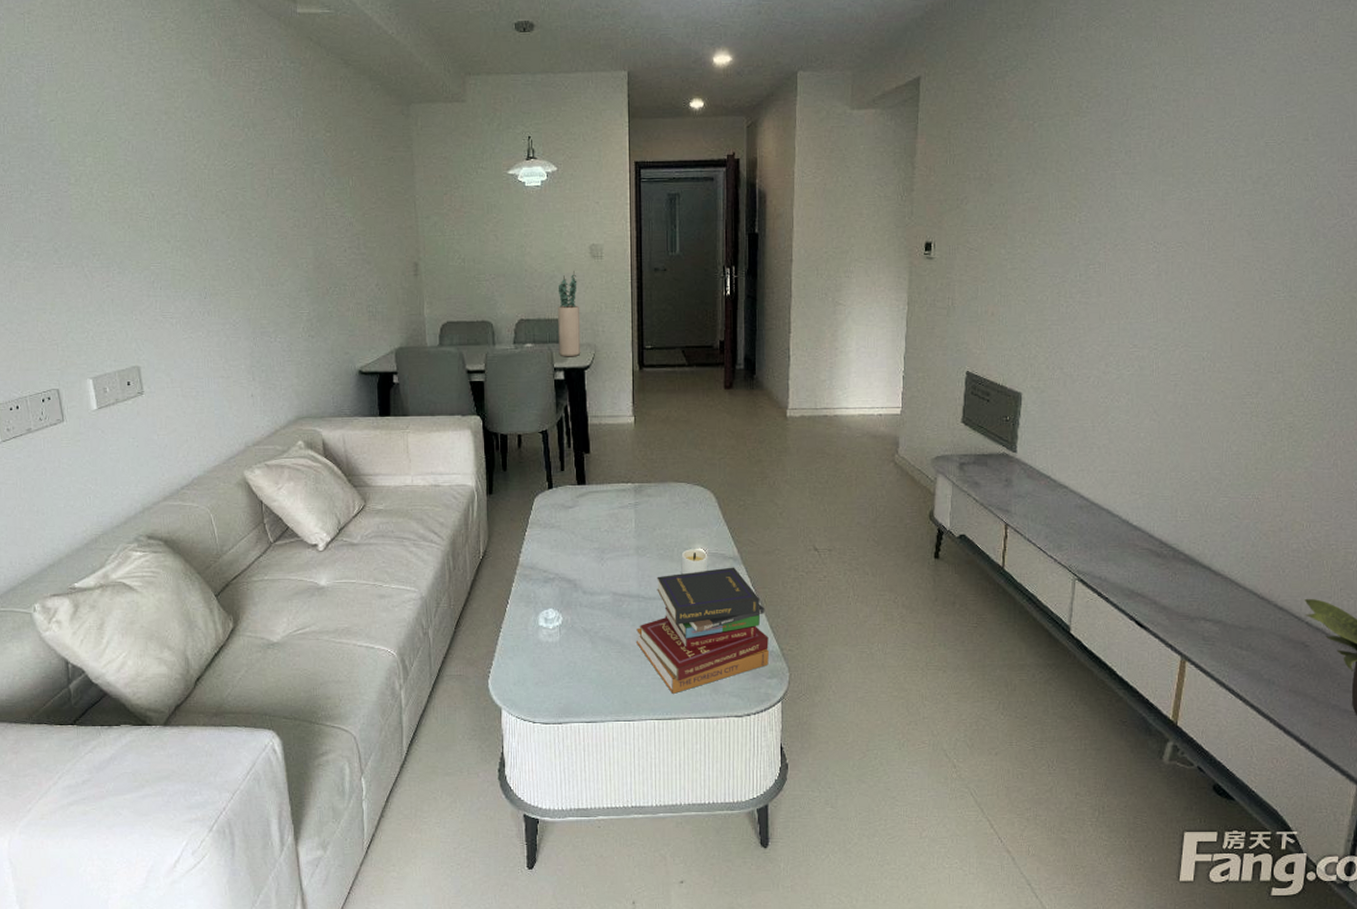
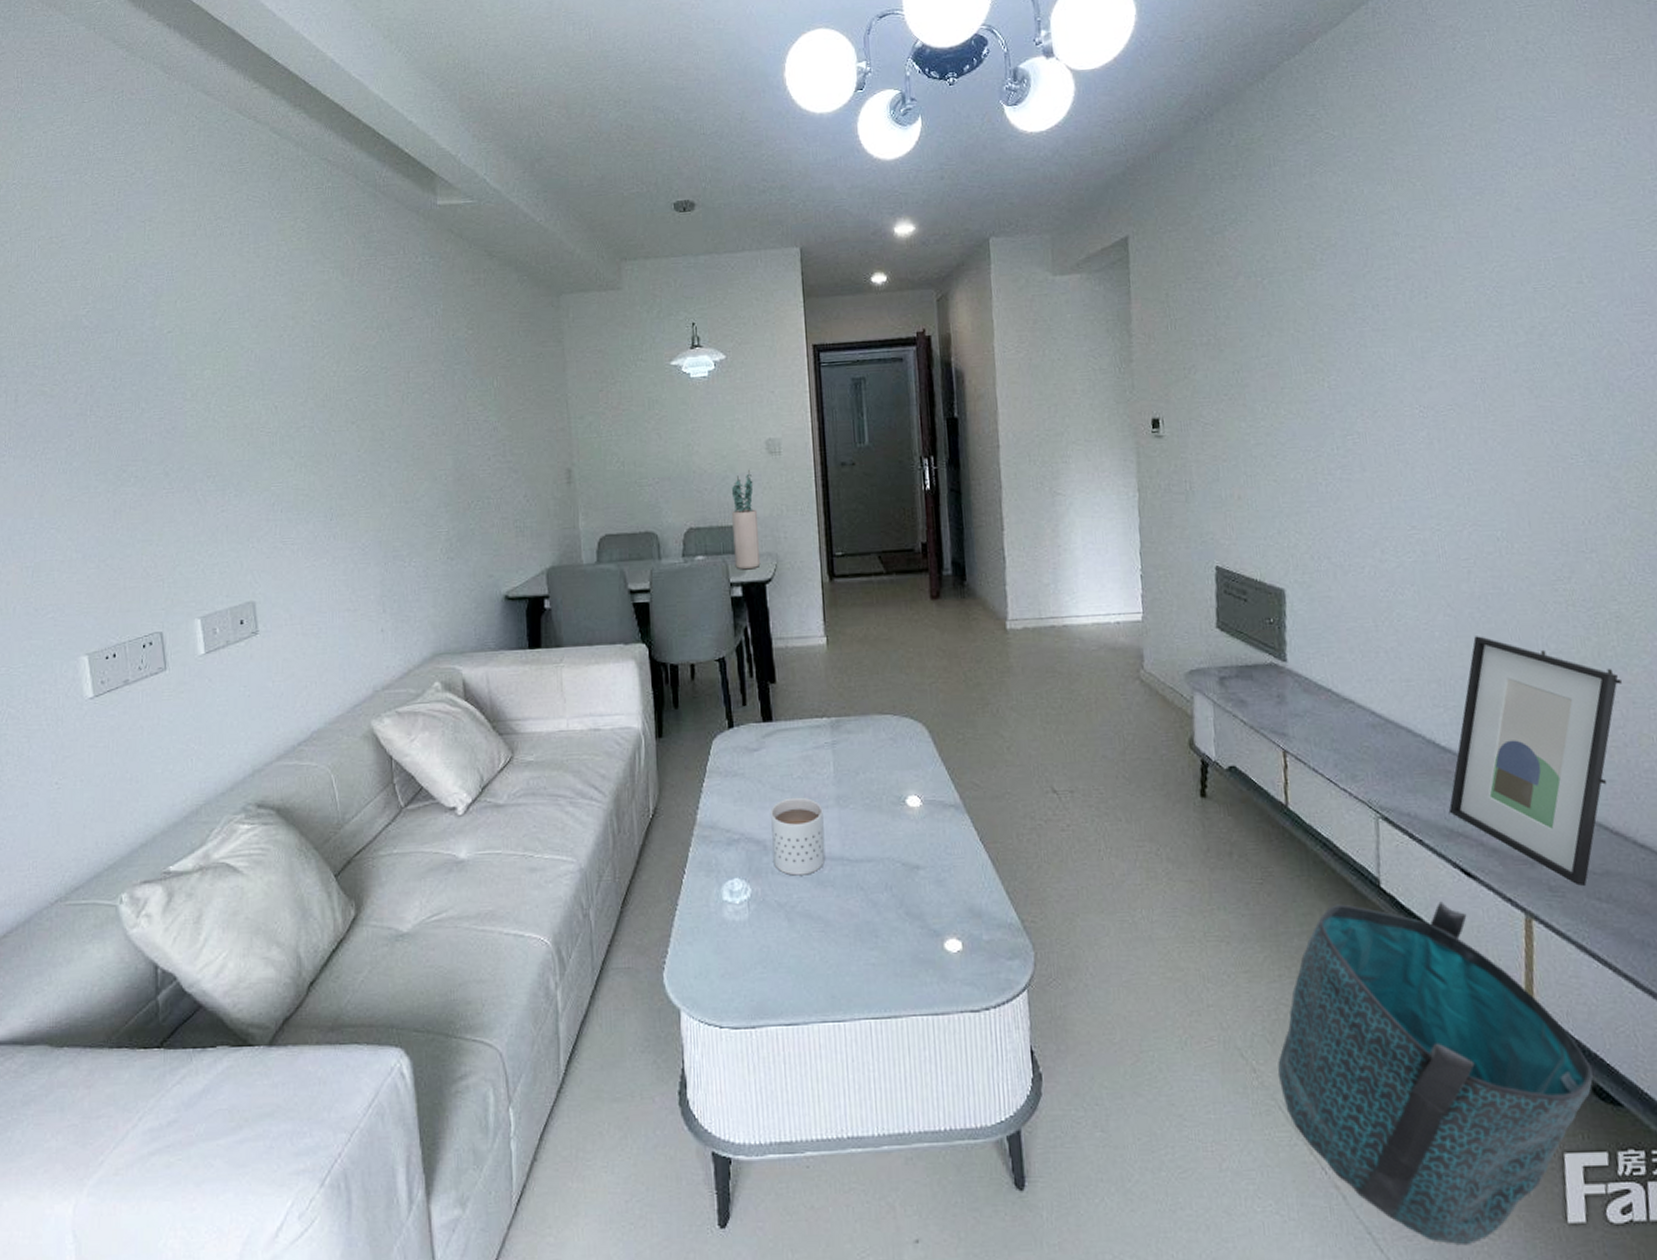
mug: none [581,546,625,608] -> present [771,797,826,876]
books: present [636,567,769,694] -> none [842,817,1008,984]
candle: present [681,549,708,575] -> none [891,796,925,829]
storage basket: none [972,645,1215,895] -> present [1277,901,1593,1246]
picture frame: none [1132,438,1287,637] -> present [1448,636,1623,886]

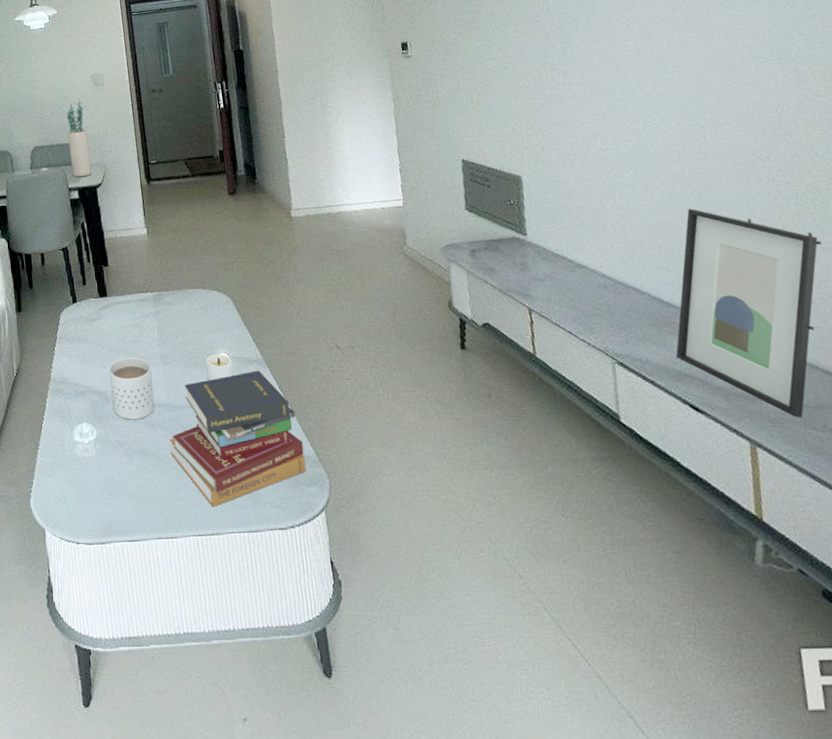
books: none [842,817,1008,984] -> present [170,370,307,507]
candle: none [891,796,925,829] -> present [205,354,234,381]
storage basket: present [1277,901,1593,1246] -> none [541,433,822,729]

